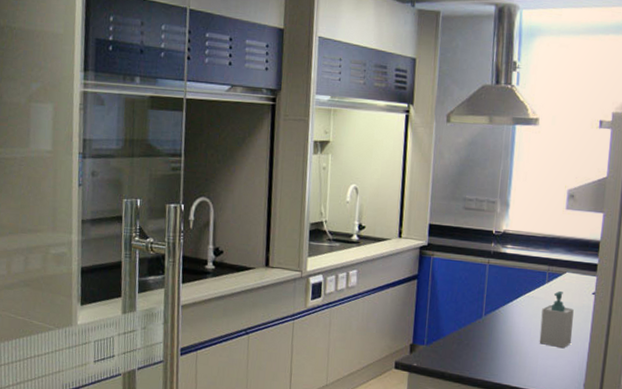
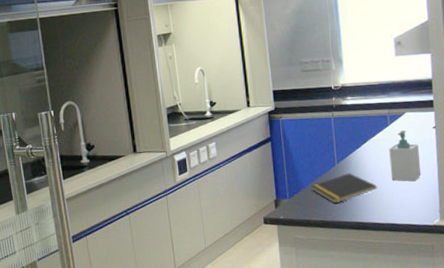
notepad: none [452,328,523,359] -> present [311,173,377,204]

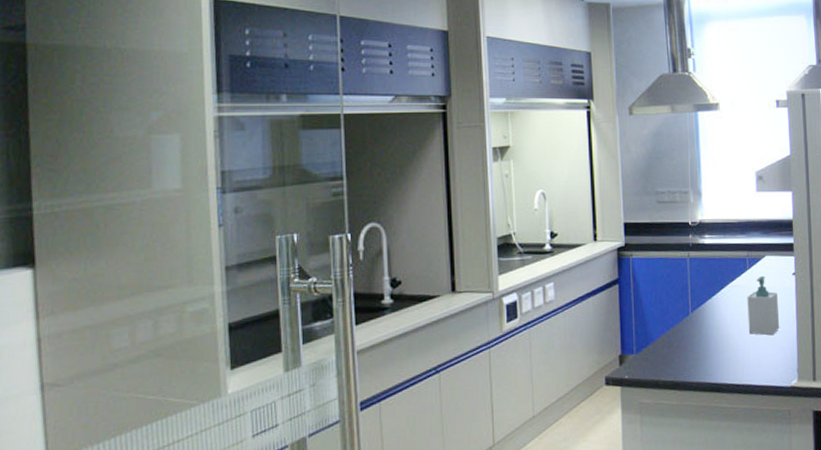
notepad: present [311,173,377,204] -> none [661,324,733,361]

